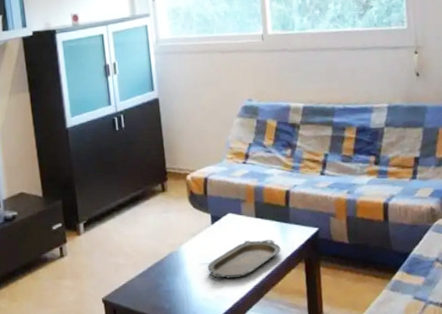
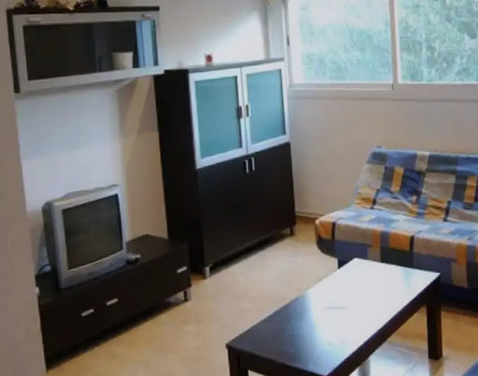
serving tray: present [208,239,281,279] -> none [333,283,405,324]

